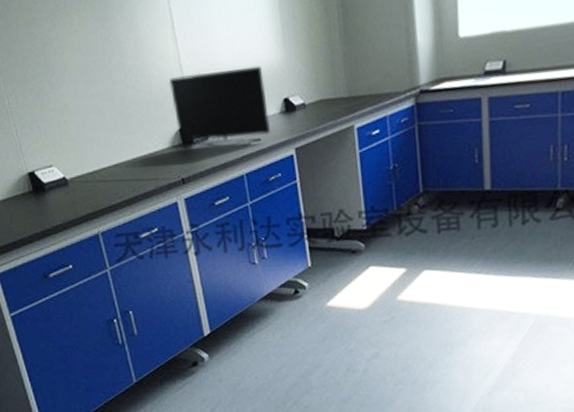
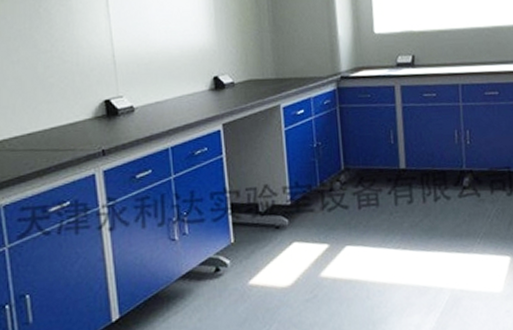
monitor: present [168,65,271,149] -> none [97,45,199,121]

